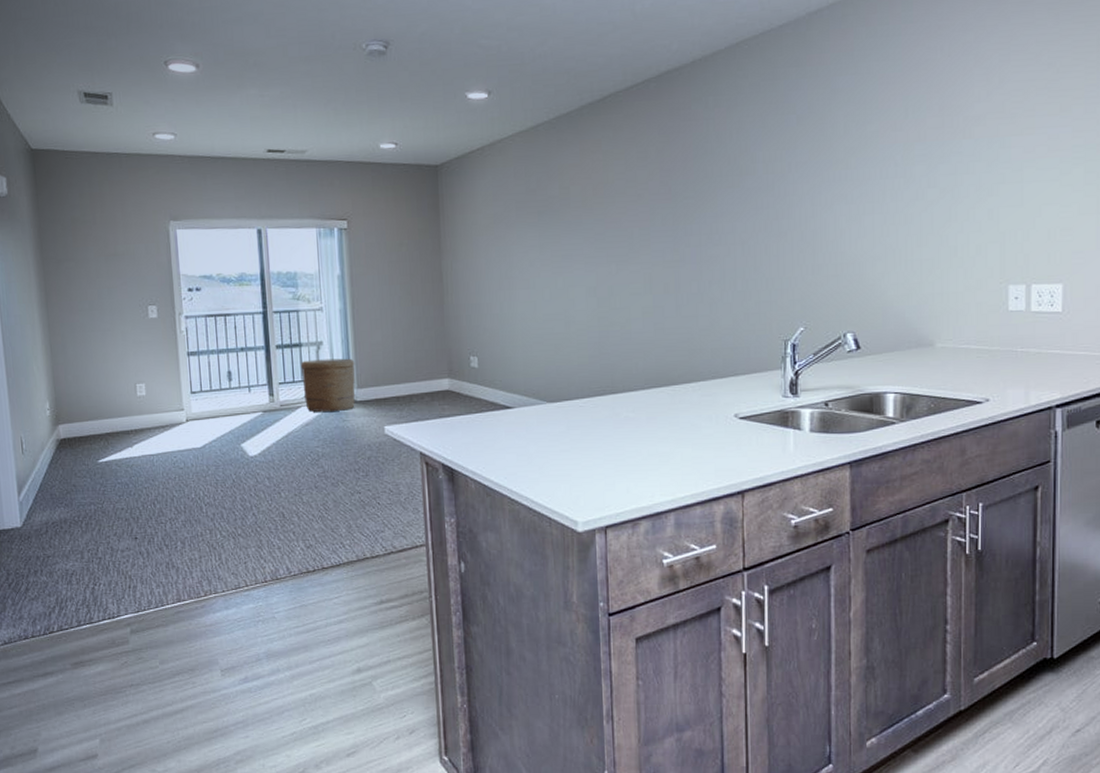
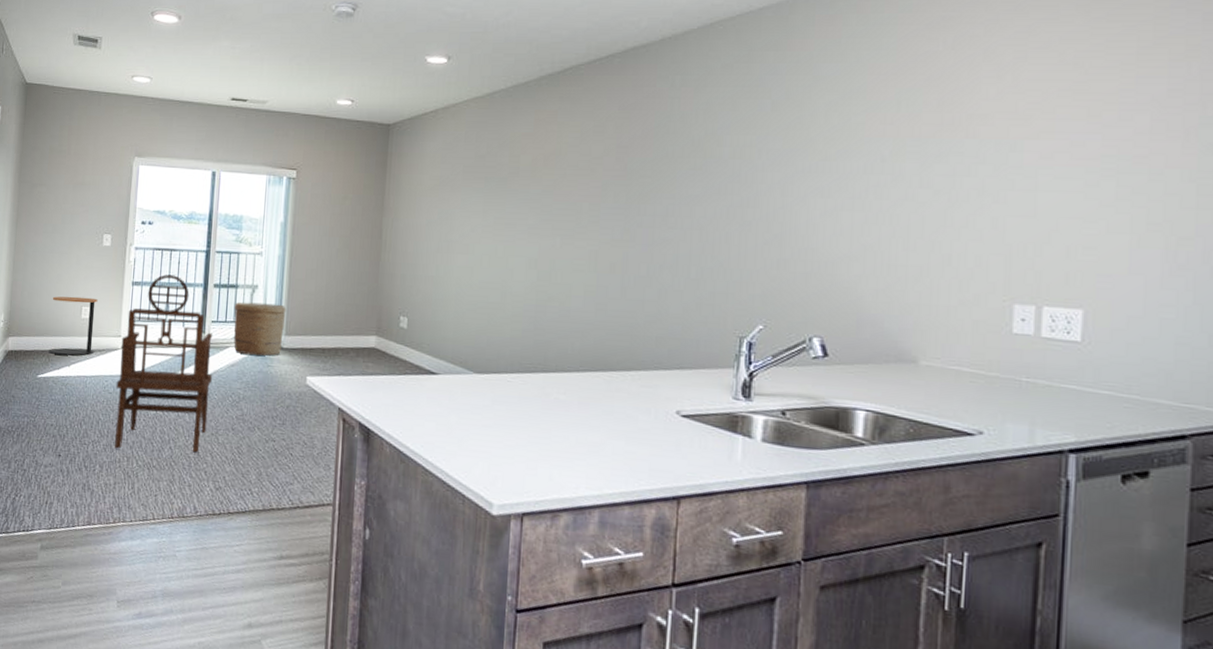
side table: none [101,373,157,437] -> present [48,296,98,356]
armchair: none [185,340,289,523] -> present [115,274,213,452]

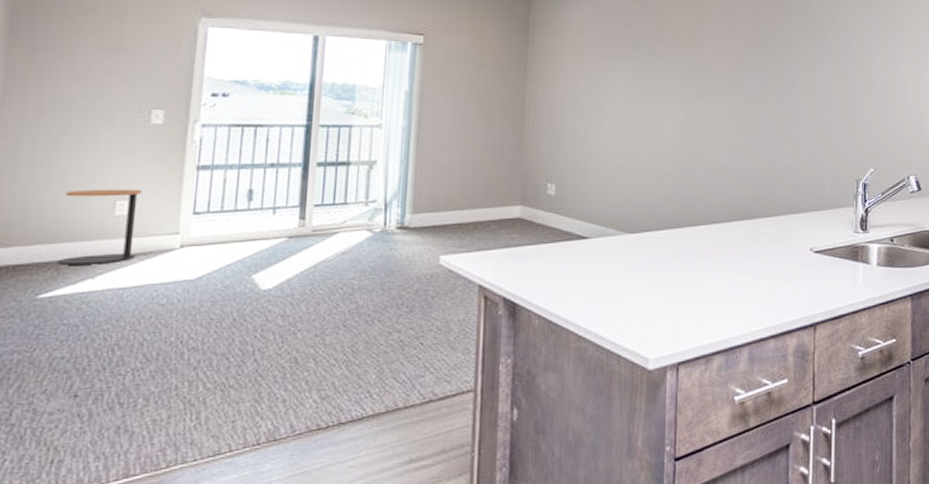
armchair: present [115,274,213,452] -> none [169,155,317,373]
basket: present [233,301,286,356] -> none [344,180,413,240]

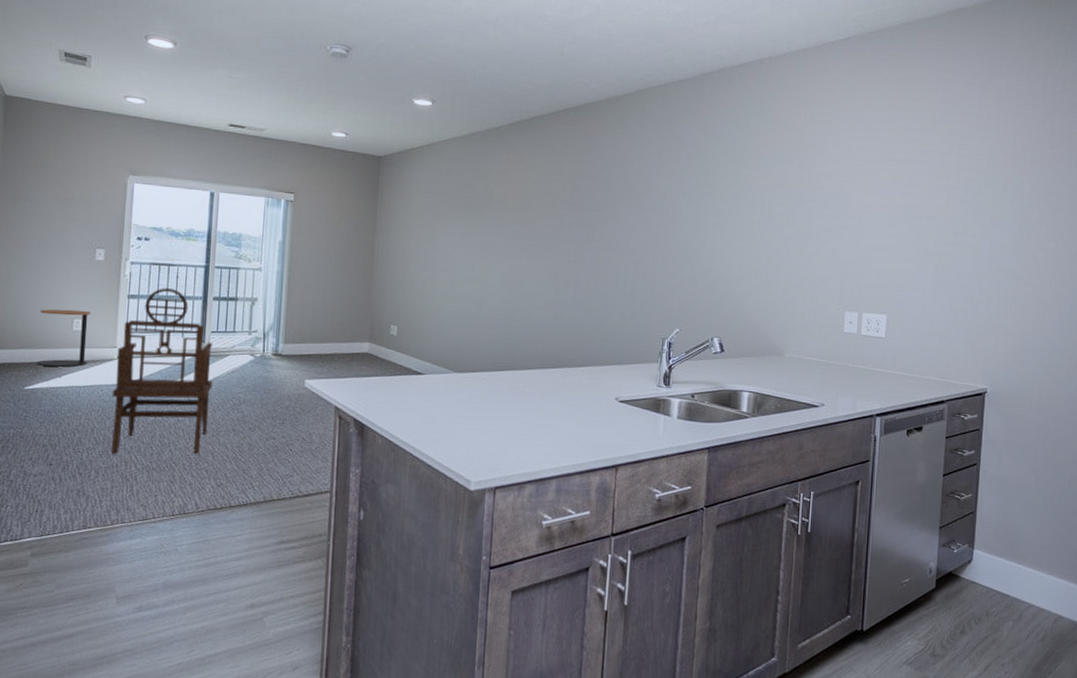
armchair: none [169,155,317,373] -> present [112,288,213,455]

